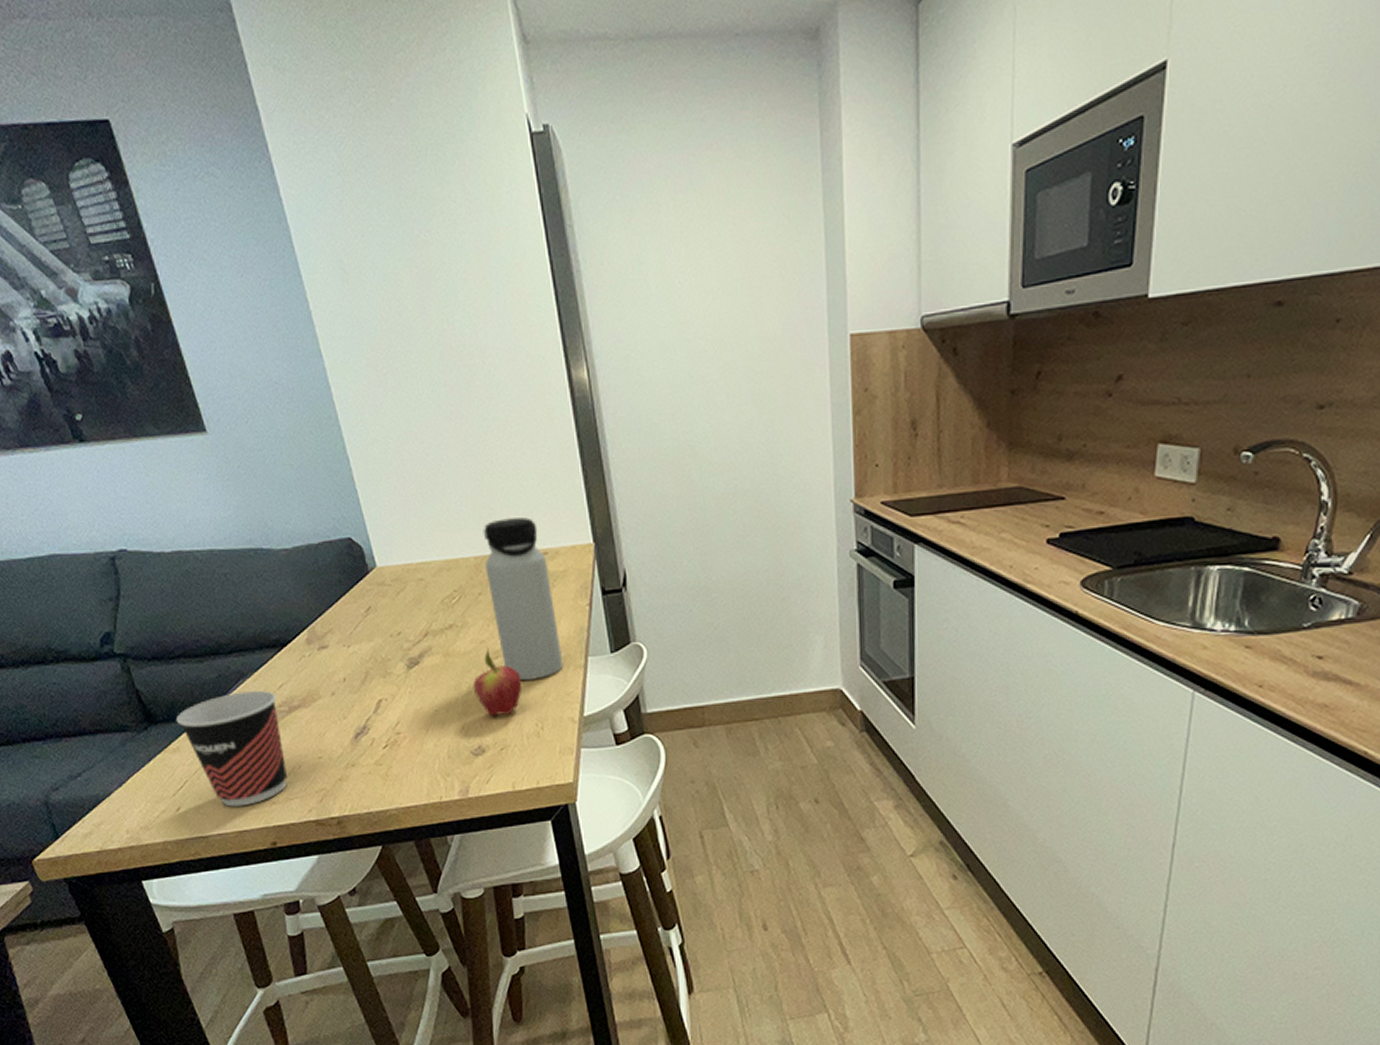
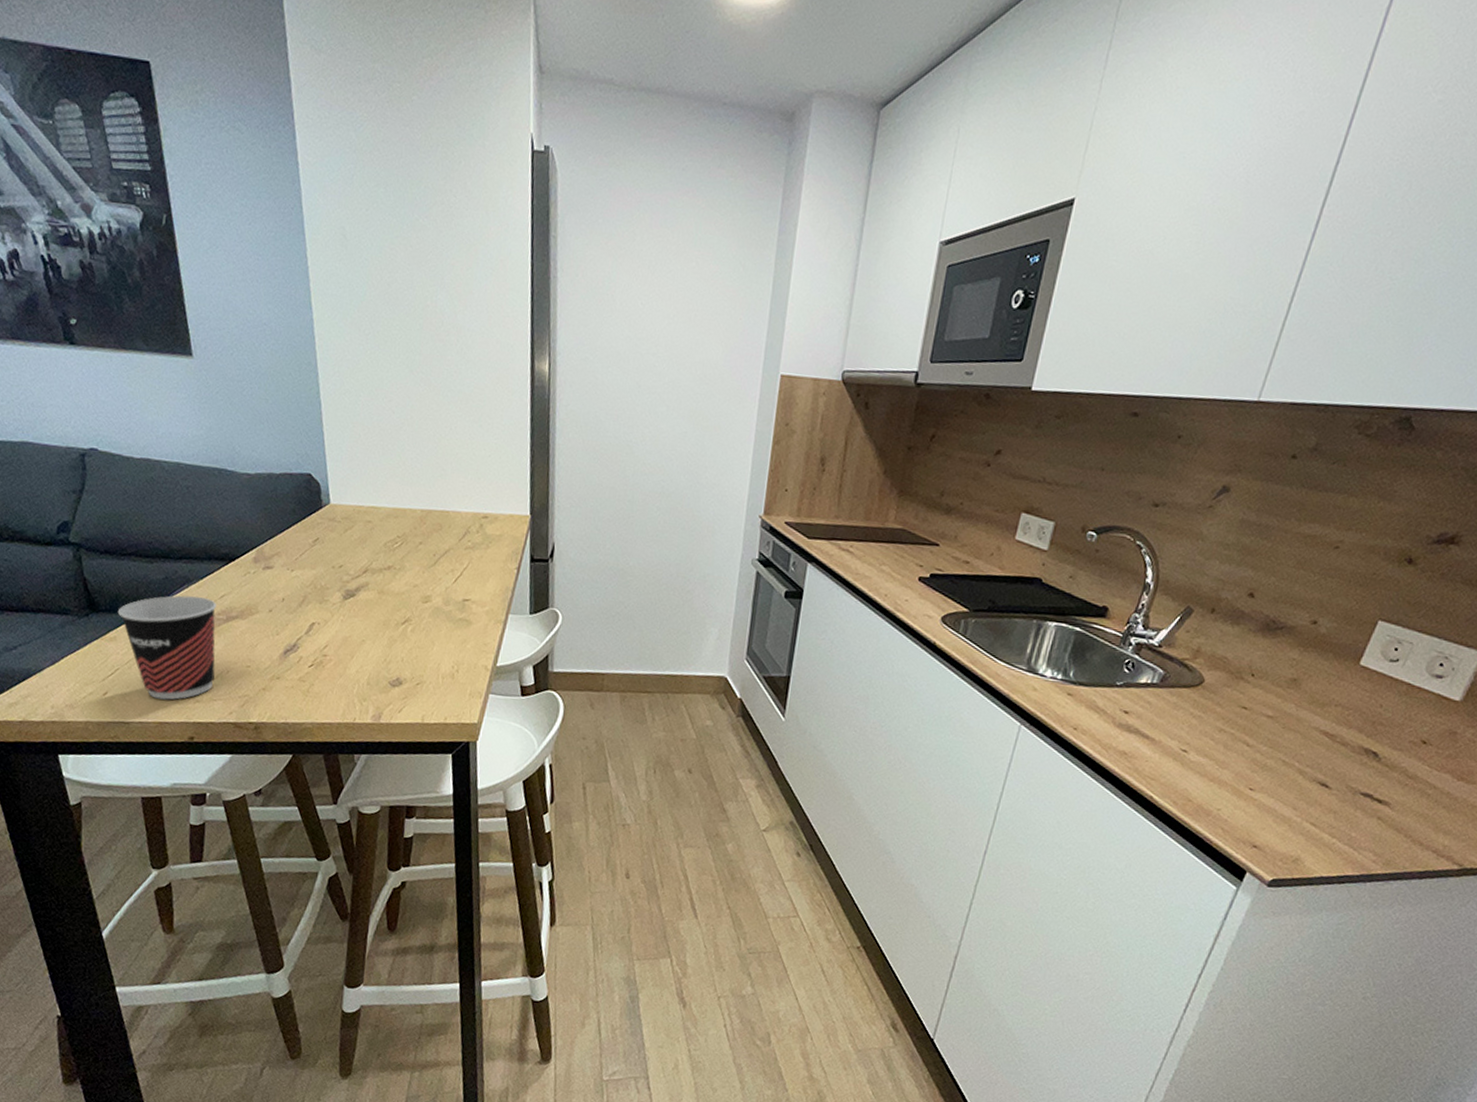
fruit: present [473,648,522,717] -> none [400,592,446,654]
water bottle: present [483,517,564,680] -> none [429,480,486,627]

